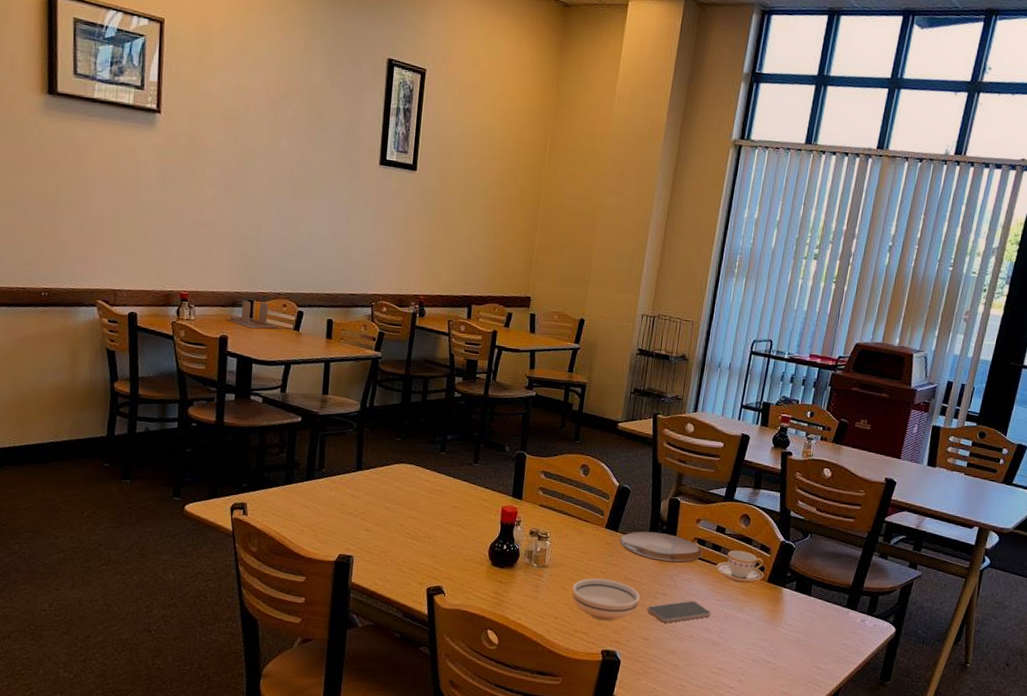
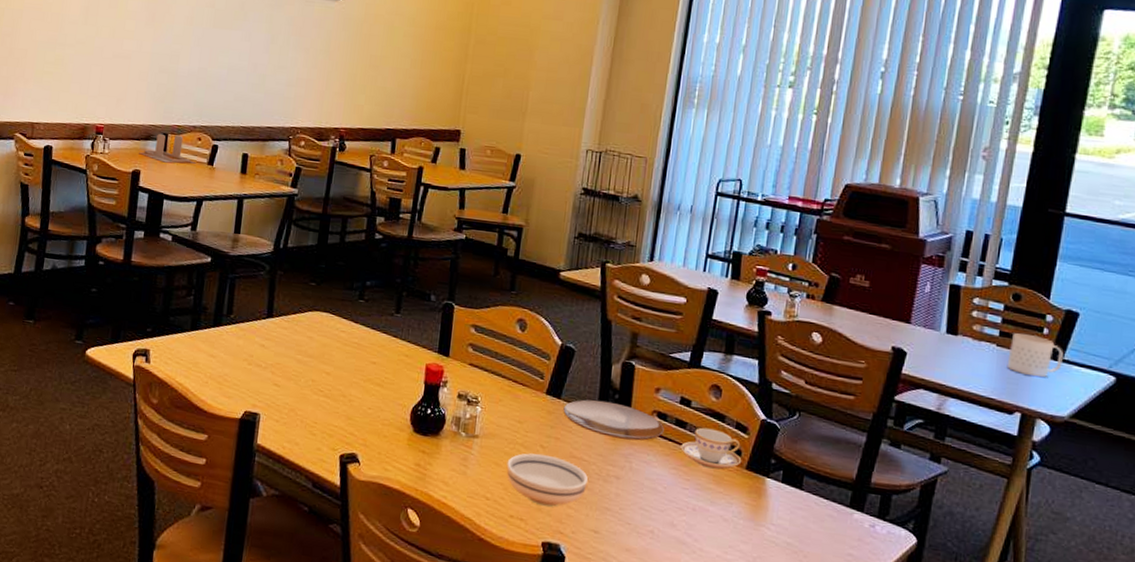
mobile phone: present [647,600,711,623] -> none [597,487,676,514]
mug: none [971,464,1013,499] -> present [1007,333,1064,378]

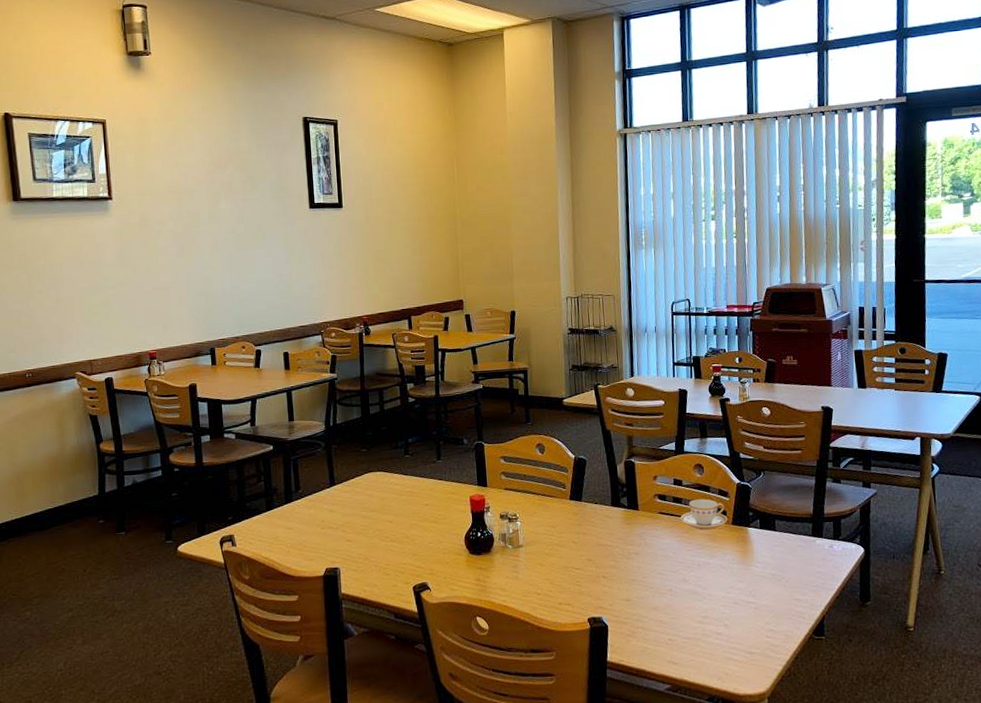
napkin holder: present [138,133,196,165] -> none [191,347,245,373]
bowl: present [506,453,589,507] -> none [549,548,615,589]
plate: present [563,399,664,441] -> none [585,495,666,523]
mug: present [1007,333,1064,378] -> none [904,377,942,408]

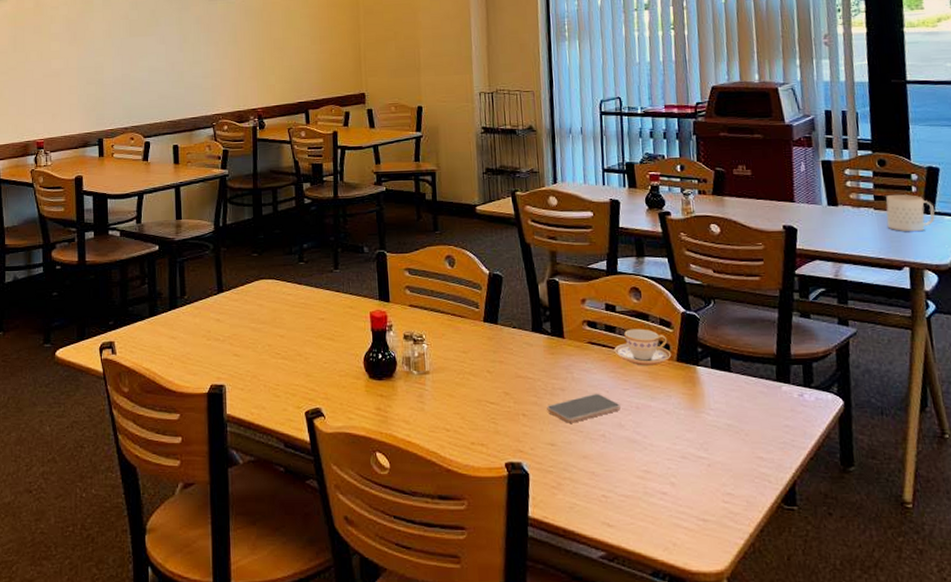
mobile phone: none [623,555,685,582] -> present [547,393,620,423]
mug: none [904,377,942,408] -> present [885,195,935,232]

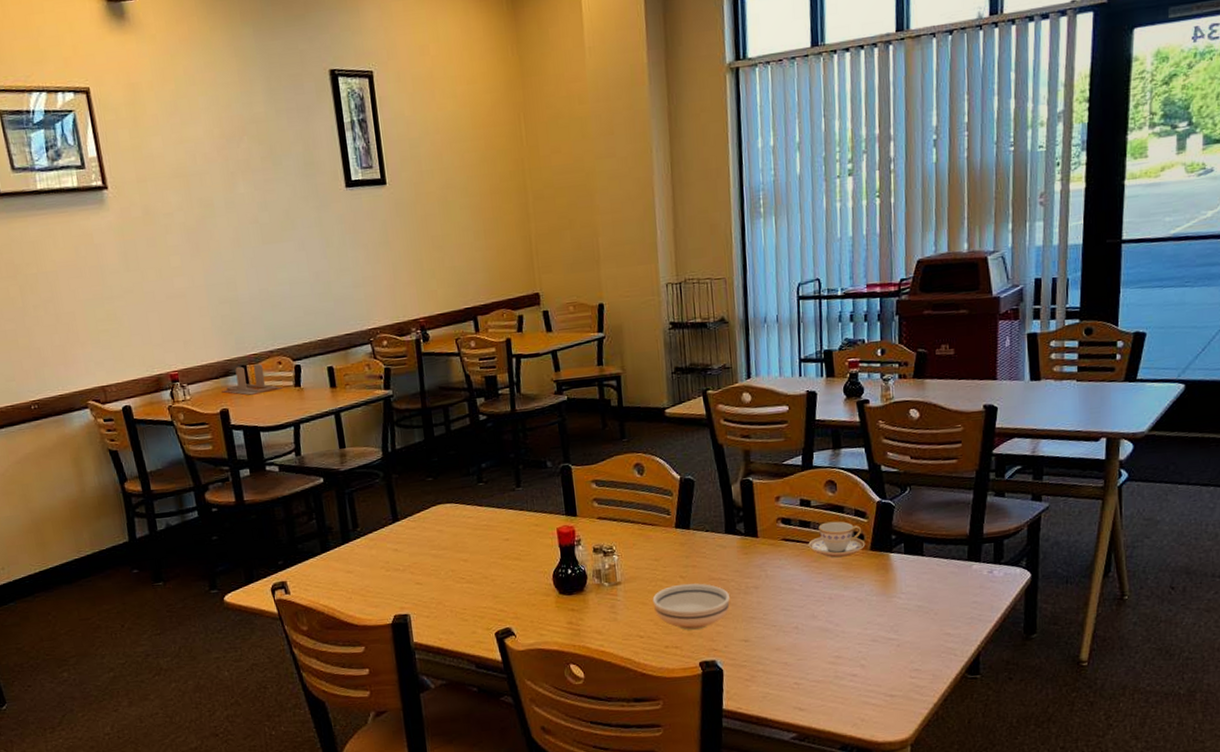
napkin holder: none [78,138,132,165] -> present [221,364,283,396]
bowl: none [459,379,537,428] -> present [652,583,730,630]
mobile phone: present [547,393,620,423] -> none [740,588,814,619]
mug: present [885,195,935,232] -> none [1088,363,1137,402]

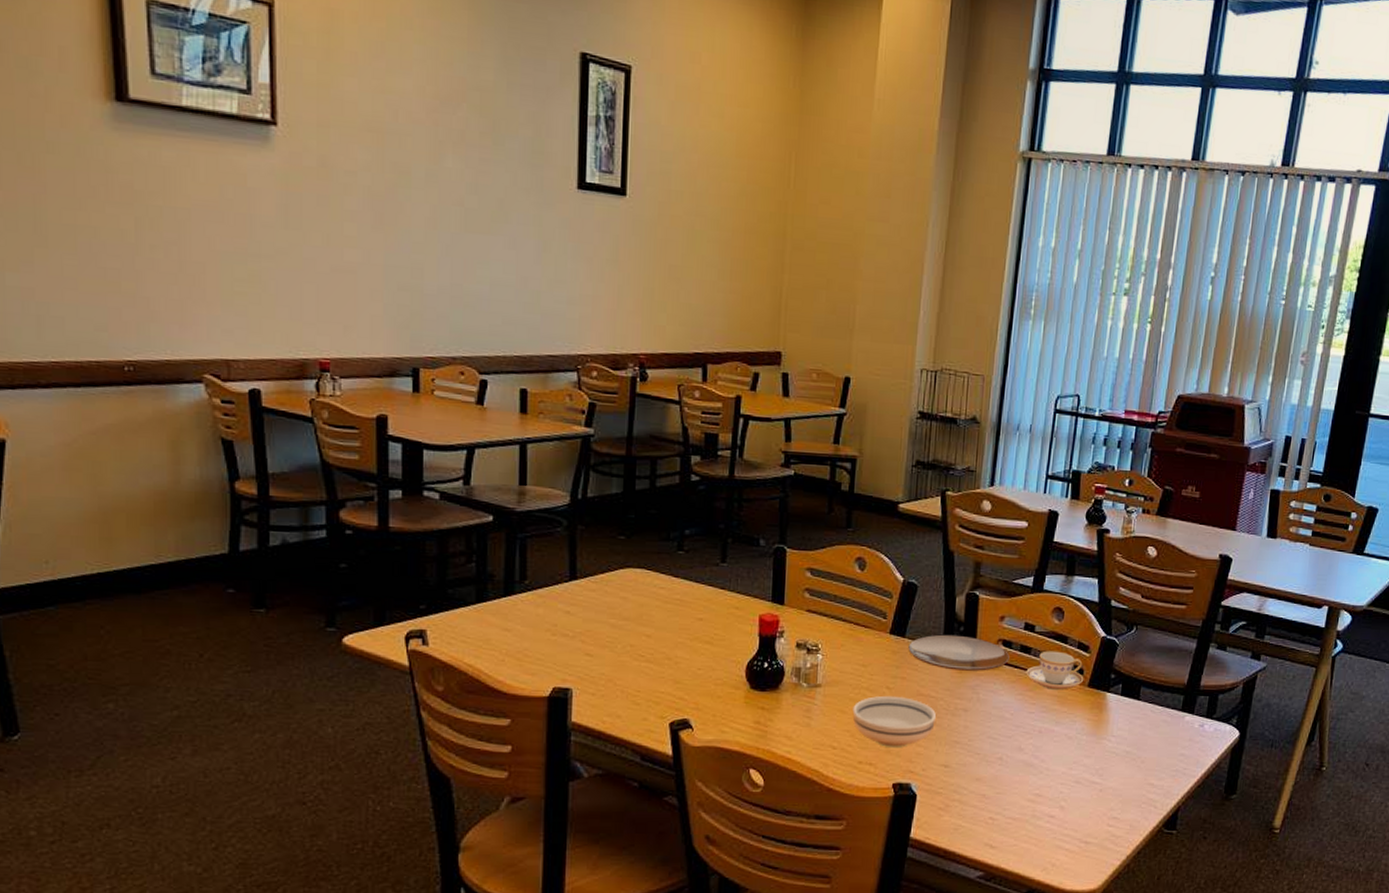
napkin holder: present [221,364,283,396] -> none [381,368,461,406]
plate: none [694,520,791,553] -> present [908,634,1010,671]

